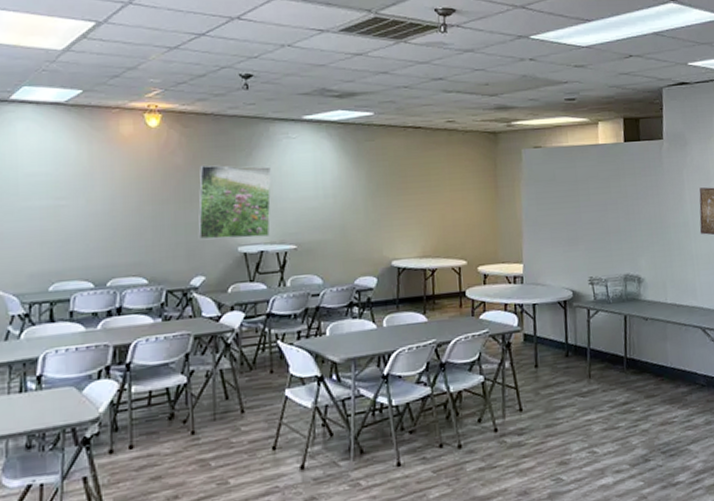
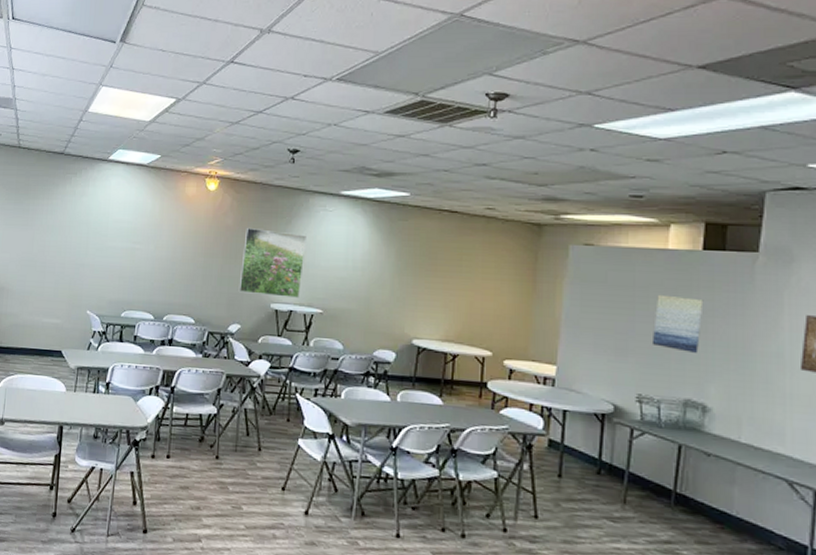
wall art: none [595,185,630,233] -> present [651,294,704,353]

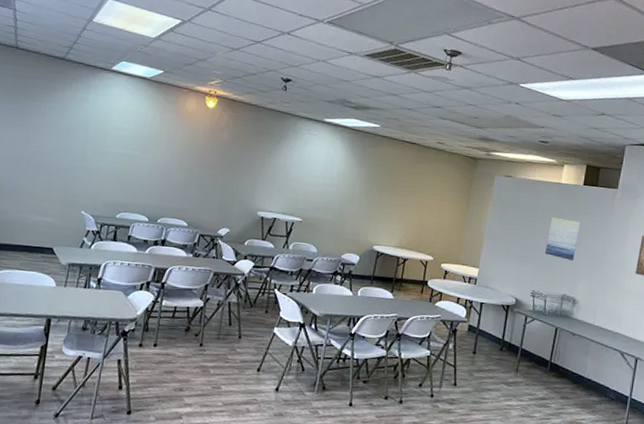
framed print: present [238,228,306,298] -> none [229,144,293,208]

